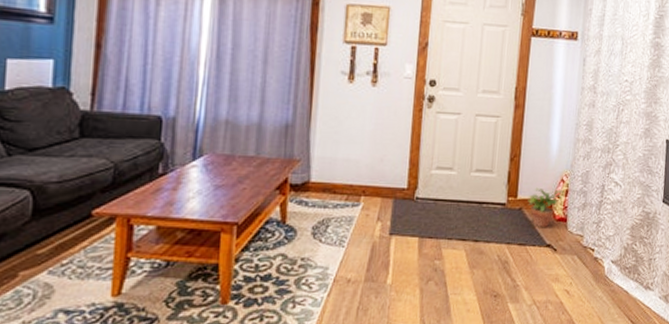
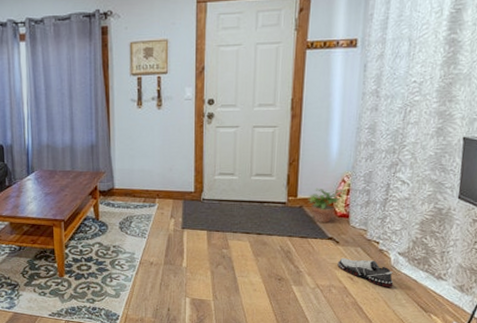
shoe: none [554,268,607,301] -> present [337,258,394,287]

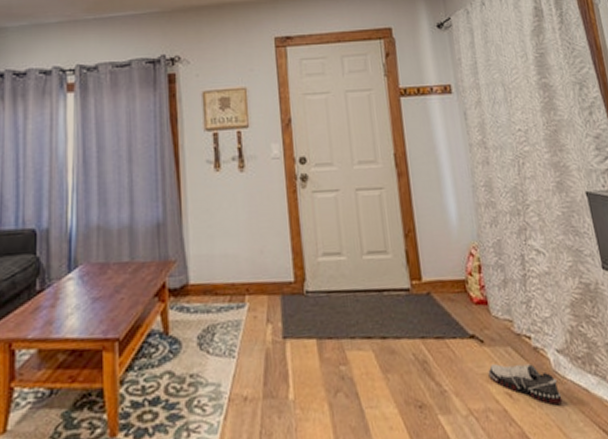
potted plant: present [308,188,345,224] -> none [434,265,475,316]

